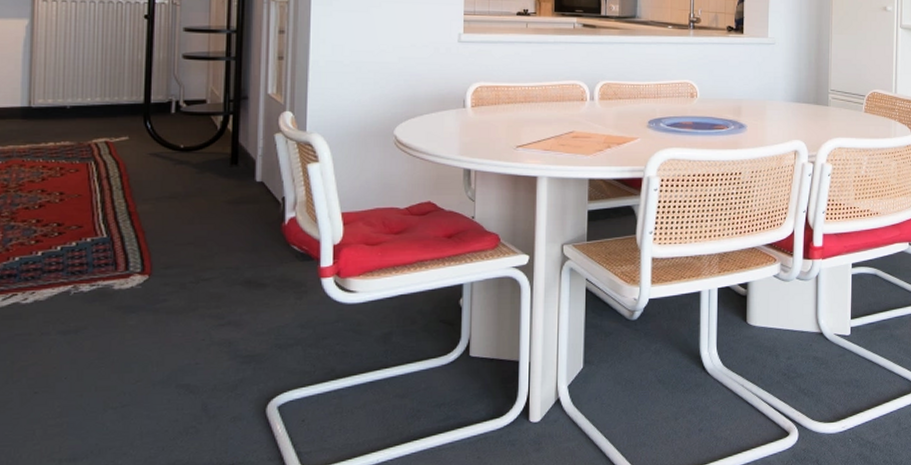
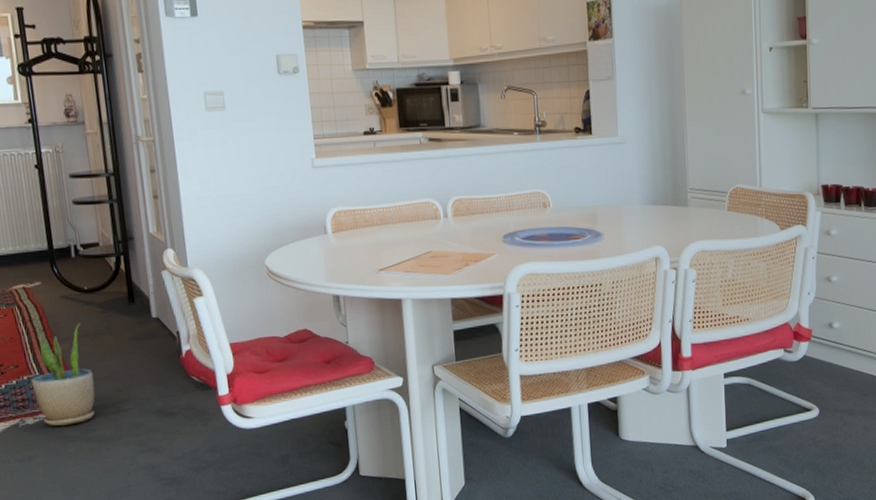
potted plant: none [95,183,174,295] -> present [31,323,95,426]

